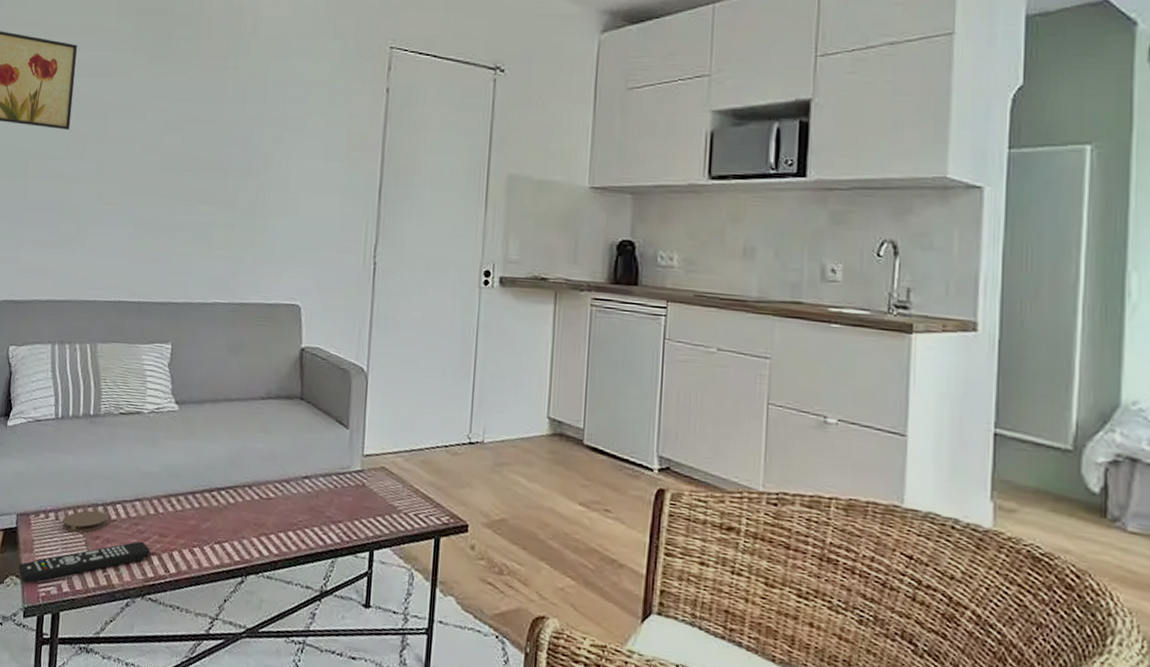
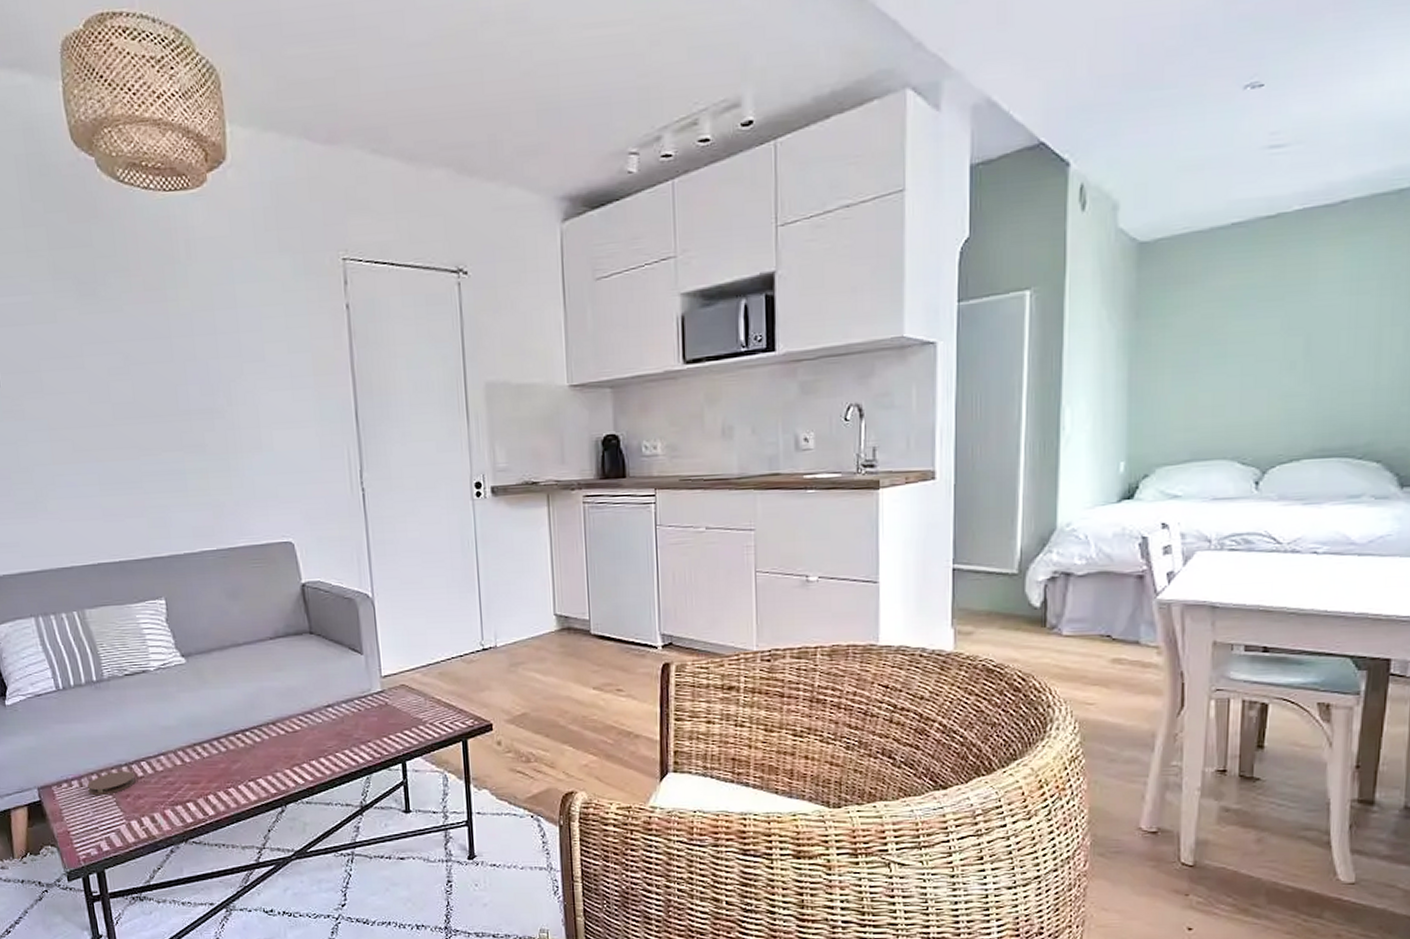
remote control: present [18,541,151,584] -> none [51,791,185,850]

